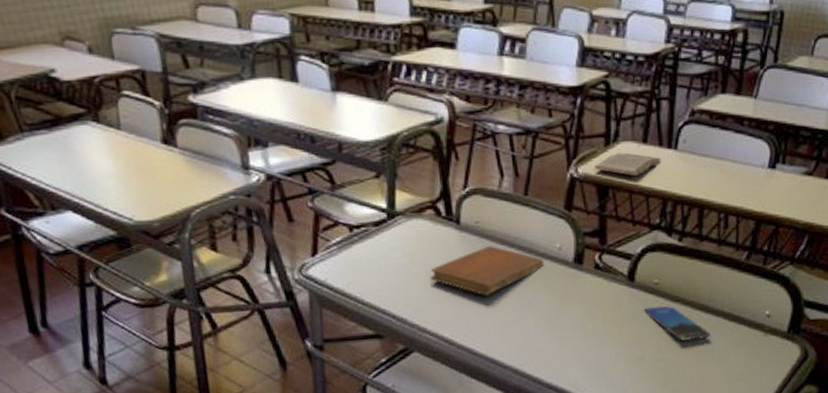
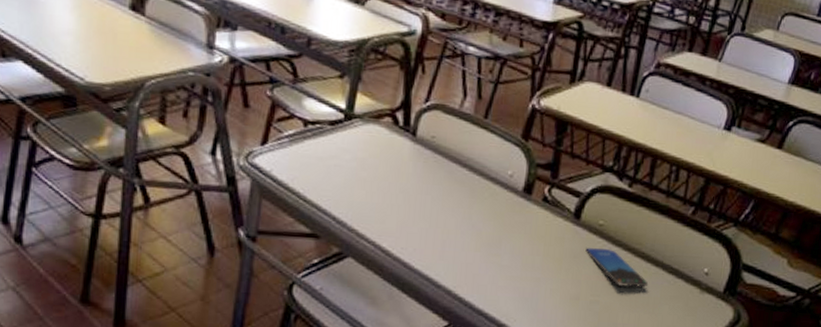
notebook: present [430,246,544,296] -> none [377,162,494,212]
book: present [594,152,662,177] -> none [557,92,623,117]

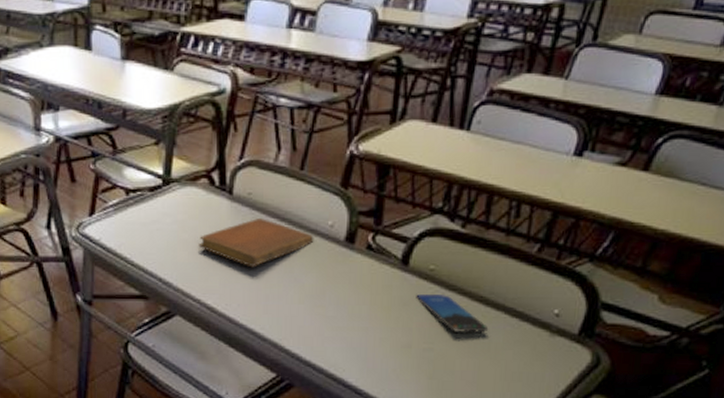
notebook: none [377,162,494,212] -> present [198,219,314,268]

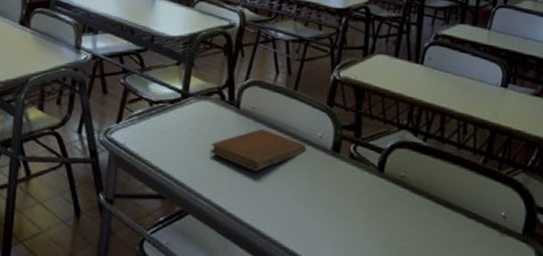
smartphone: present [416,294,489,333] -> none [391,198,452,232]

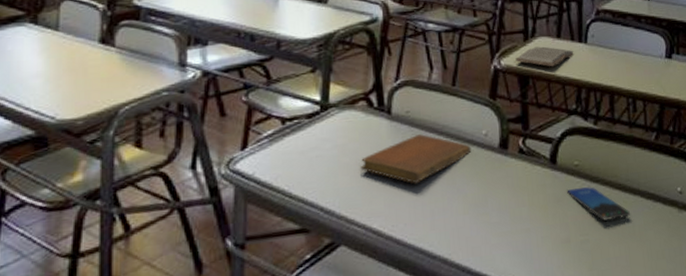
book: none [354,63,410,83] -> present [515,46,574,67]
smartphone: none [391,198,452,232] -> present [567,187,631,221]

